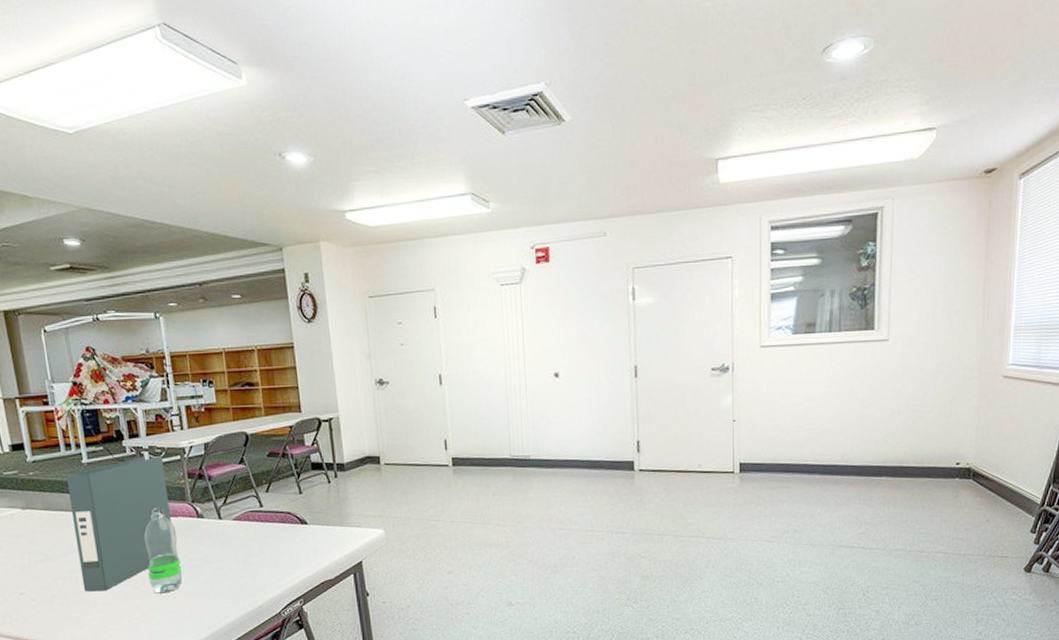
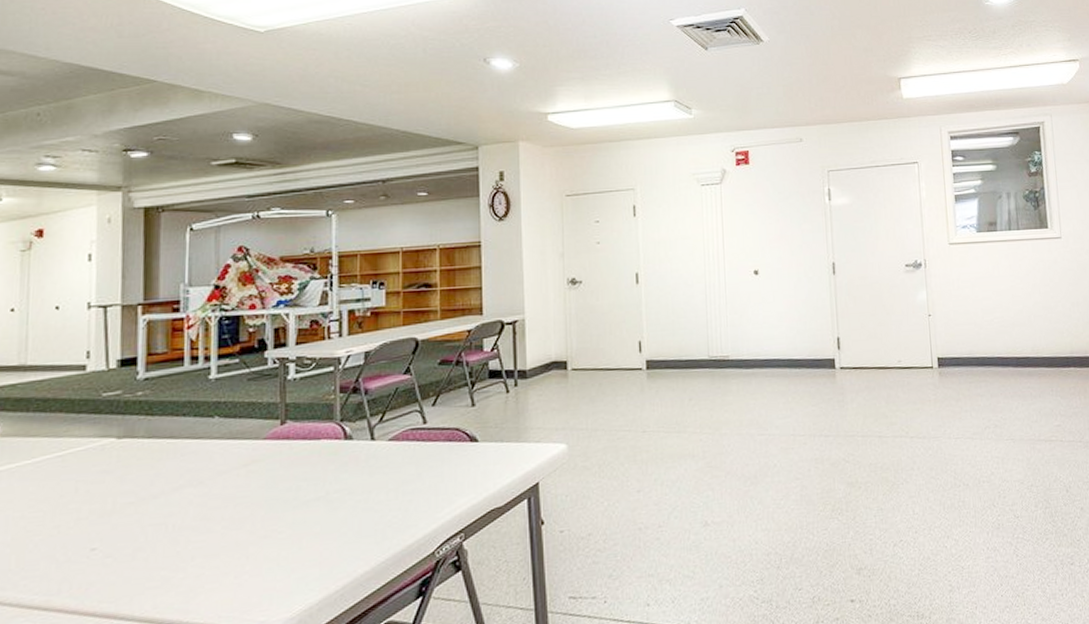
binder: present [66,455,171,592] -> none [181,366,313,541]
bottle: present [143,507,183,594] -> none [271,428,316,538]

